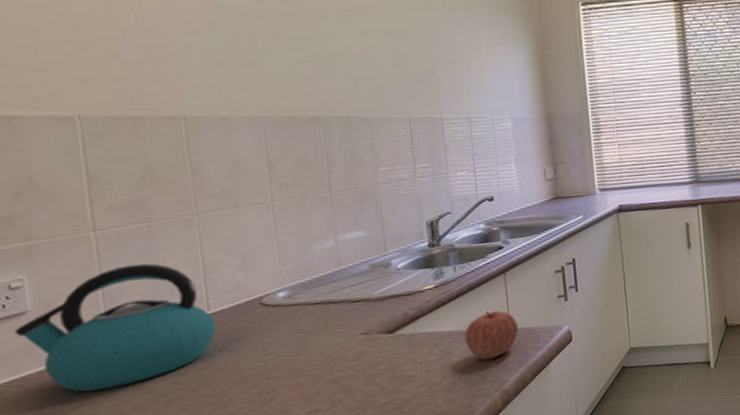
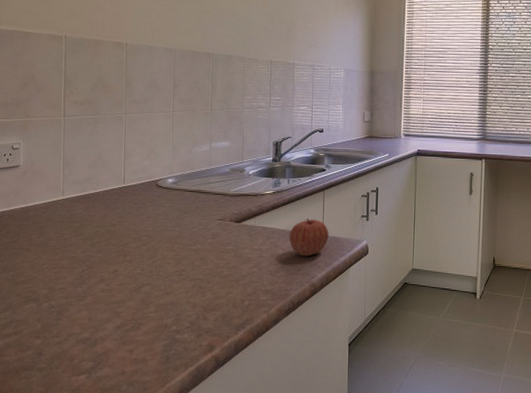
kettle: present [14,263,217,393] -> none [11,143,127,228]

